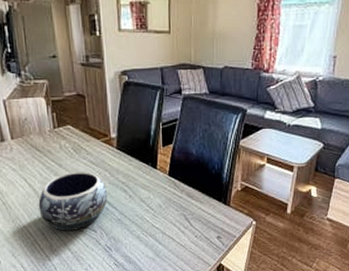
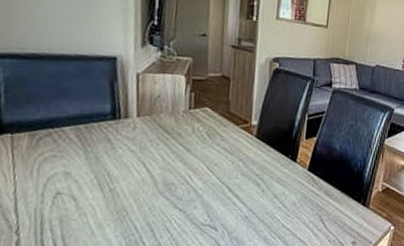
decorative bowl: present [38,172,107,231] -> none [152,159,237,227]

